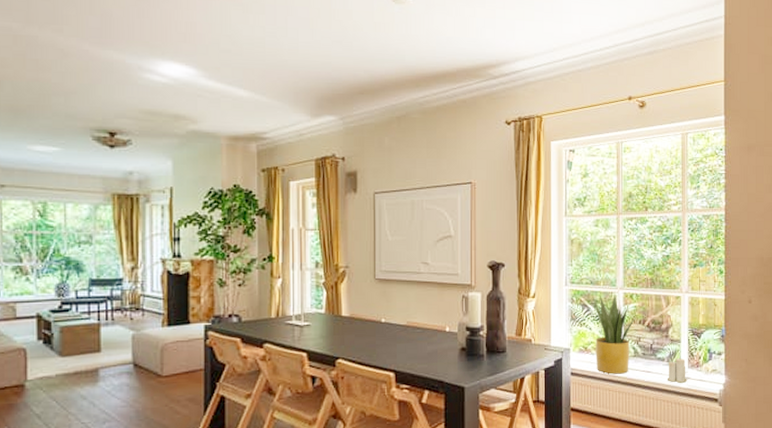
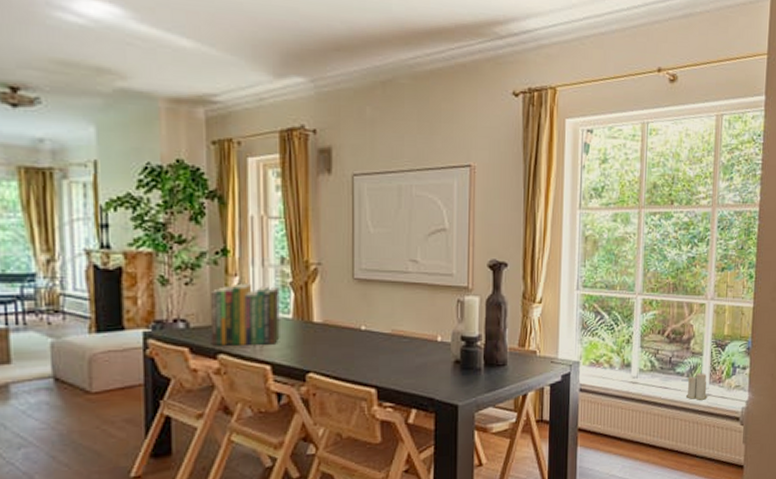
books: none [258,284,315,337] -> present [210,283,280,346]
planter: present [593,294,636,374] -> none [608,300,655,391]

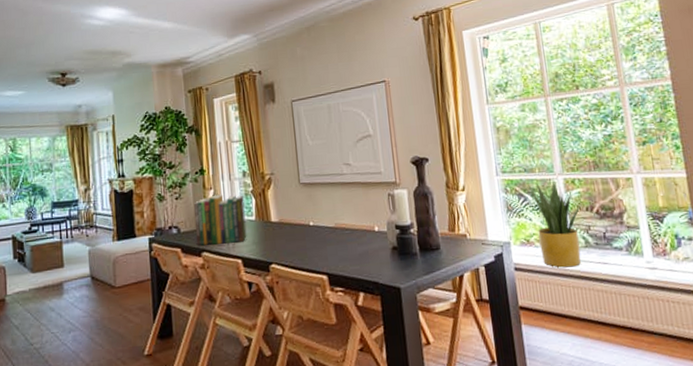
planter: none [608,300,655,391] -> present [529,180,582,268]
candle: present [685,372,708,400] -> none [628,245,654,275]

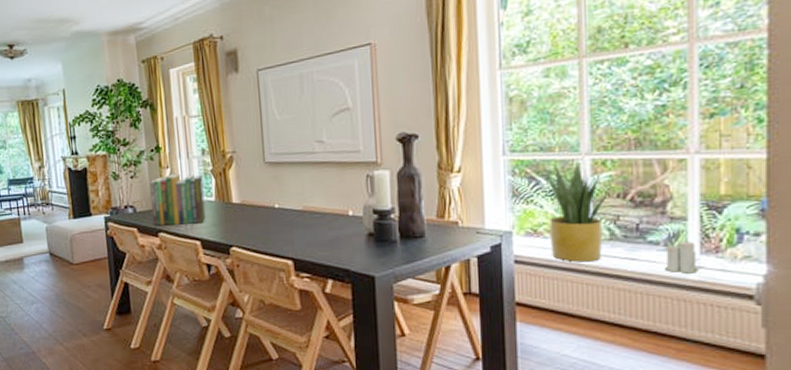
candle: none [628,245,654,275] -> present [664,240,699,274]

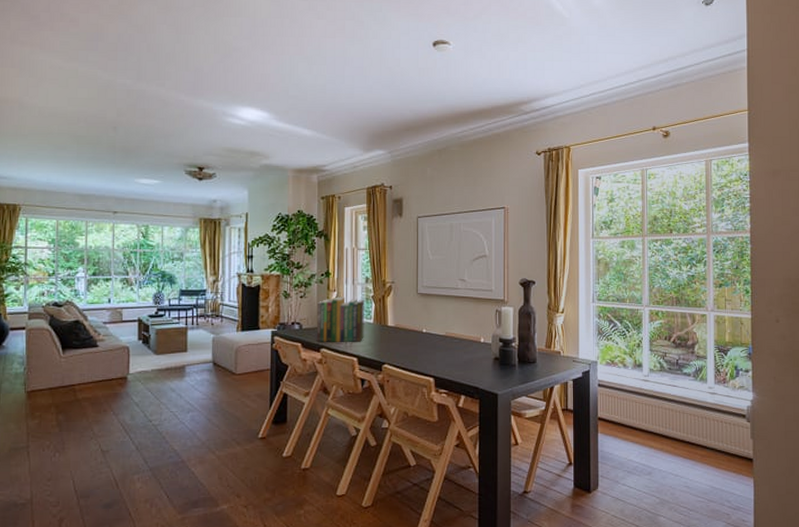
planter: present [544,161,612,262] -> none [619,311,662,387]
candle: present [664,240,699,274] -> none [693,373,714,398]

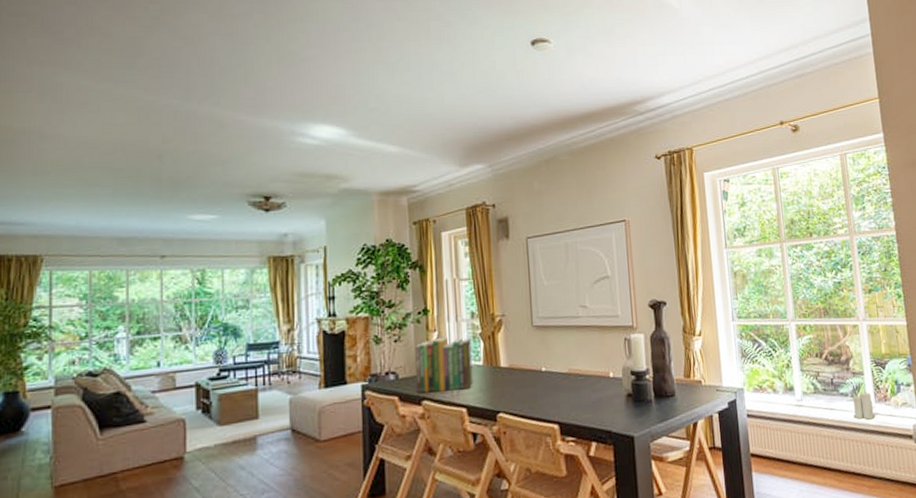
candle: none [693,373,714,398] -> present [853,391,876,420]

